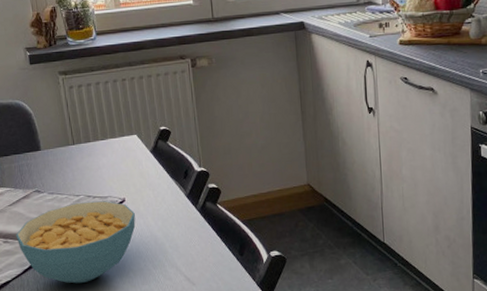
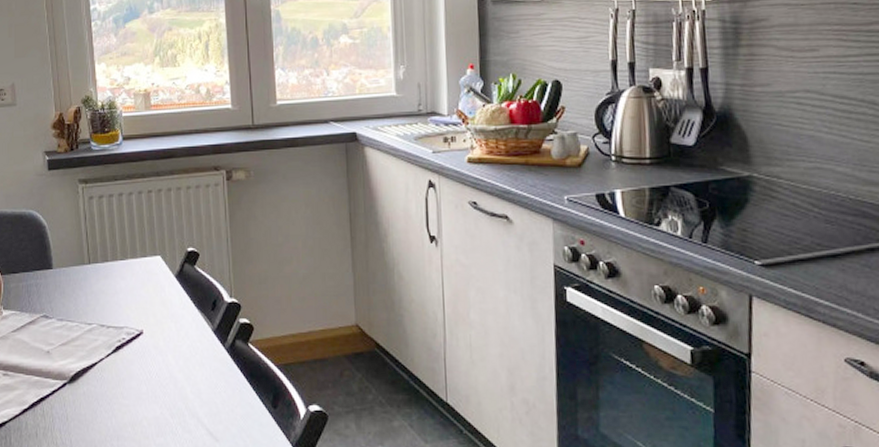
cereal bowl: present [16,201,136,284] -> none [17,332,153,431]

